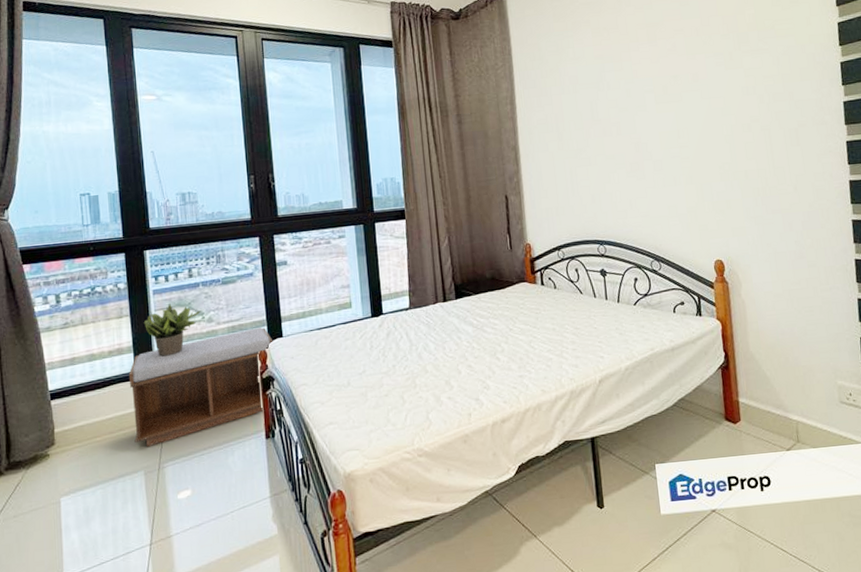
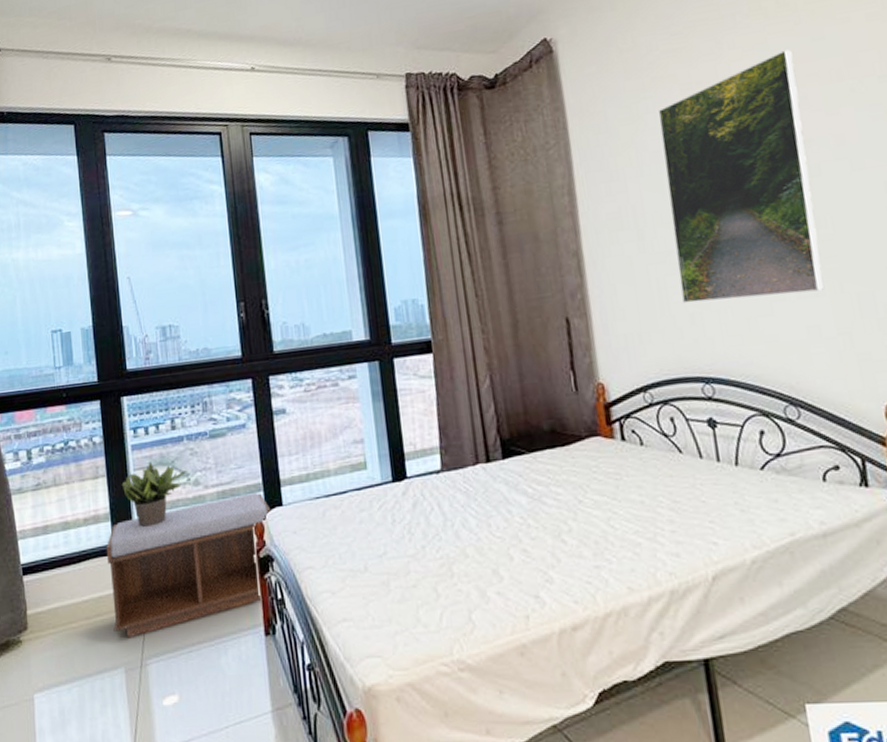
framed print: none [576,10,680,188] -> present [658,49,824,304]

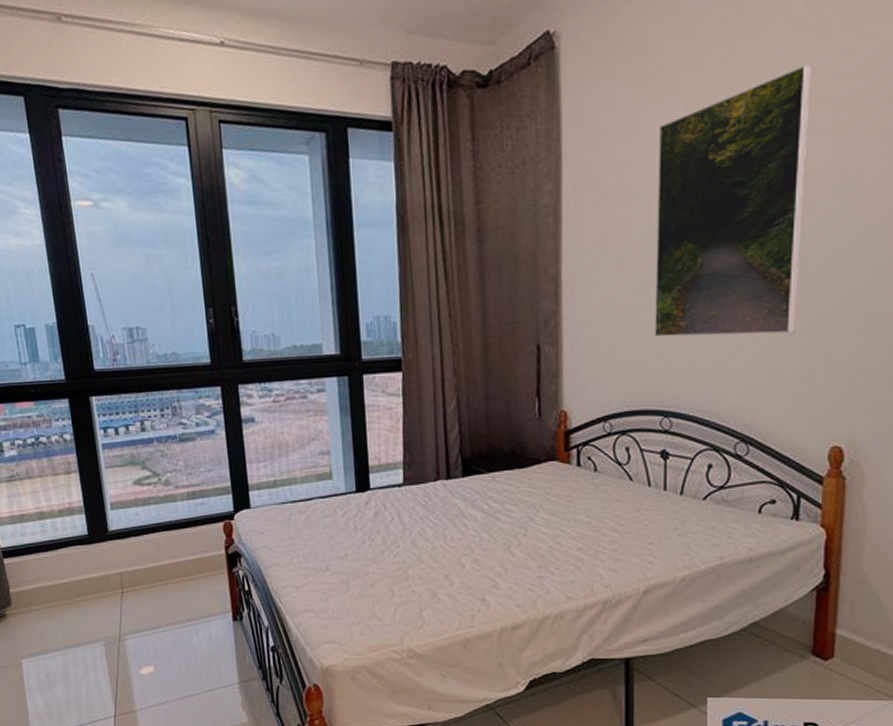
bench: present [106,493,271,639] -> none [81,495,240,617]
potted plant: present [121,461,187,527] -> none [94,460,158,520]

